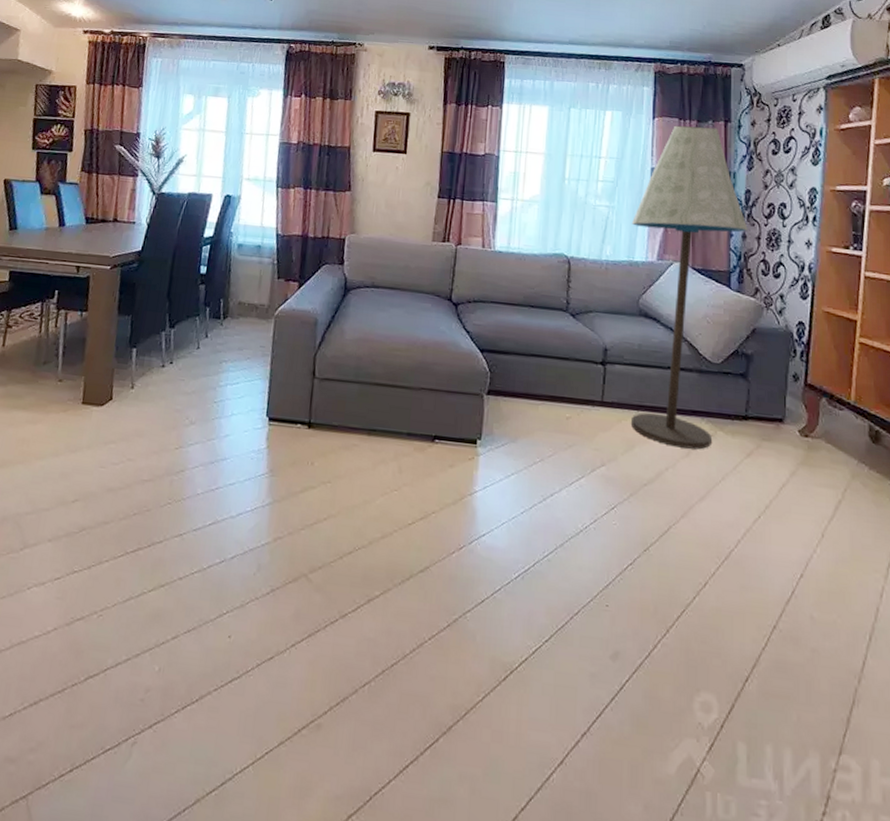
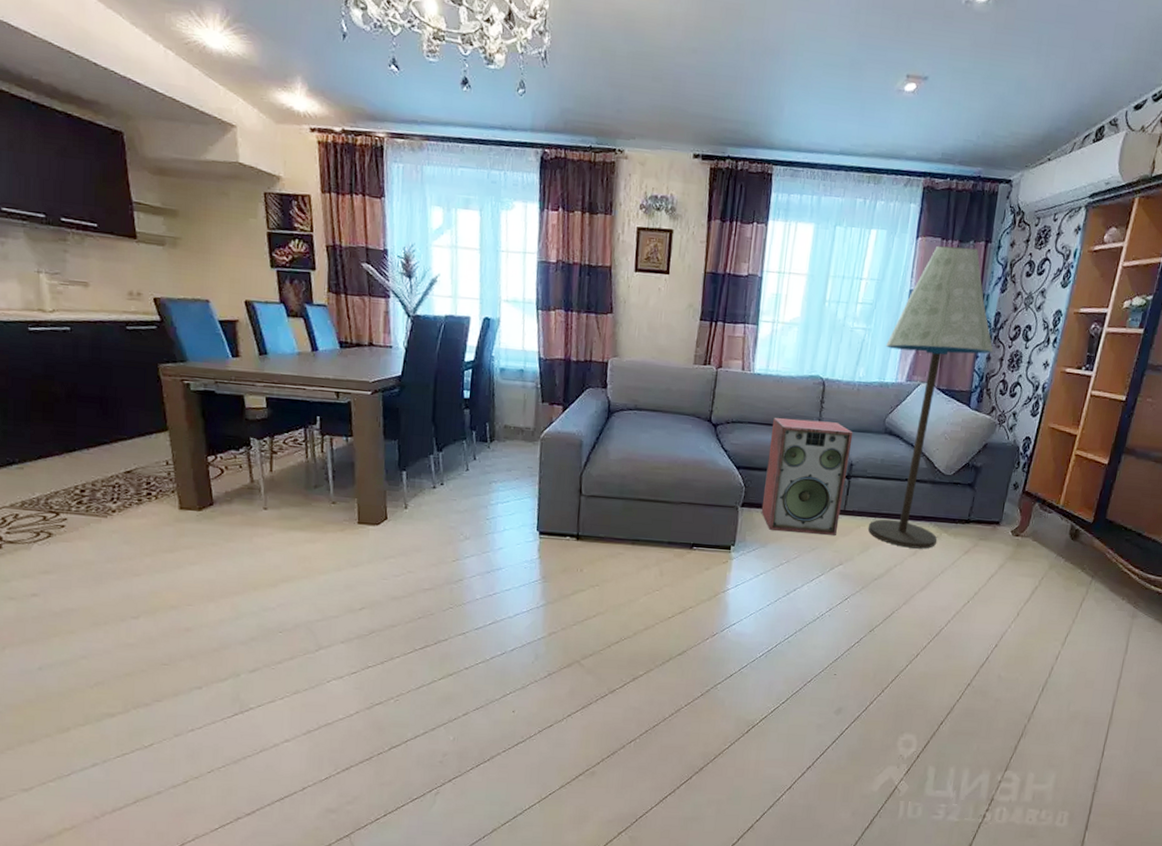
speaker: none [509,297,605,431] -> present [761,418,853,535]

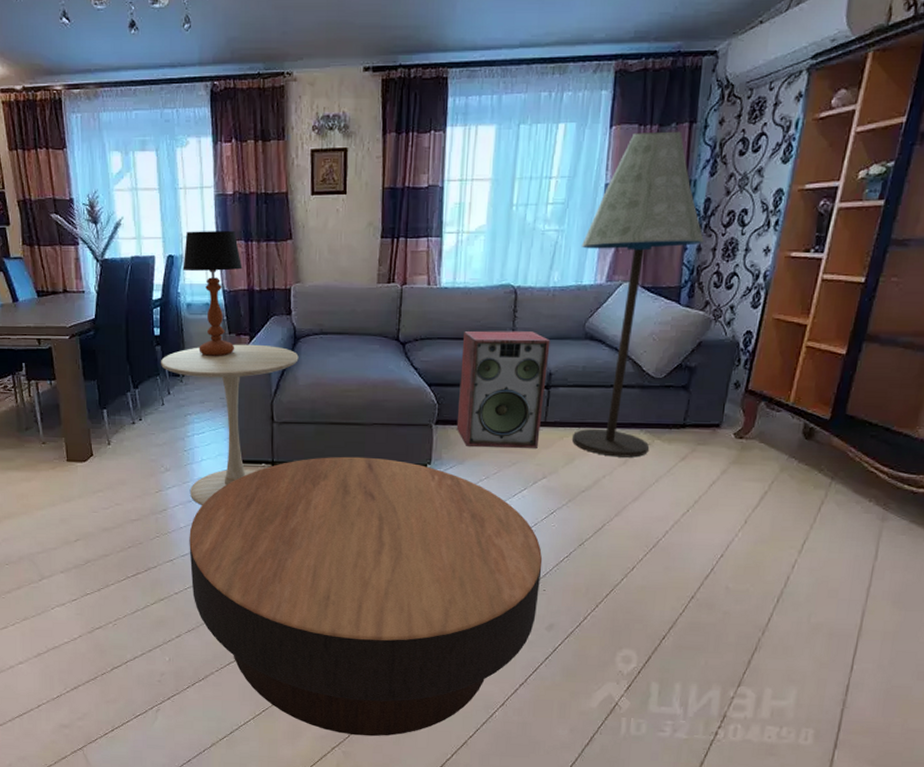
side table: none [468,413,612,578] -> present [161,344,299,506]
coffee table: none [483,533,835,821] -> present [189,456,543,737]
table lamp: none [498,295,561,425] -> present [182,231,243,356]

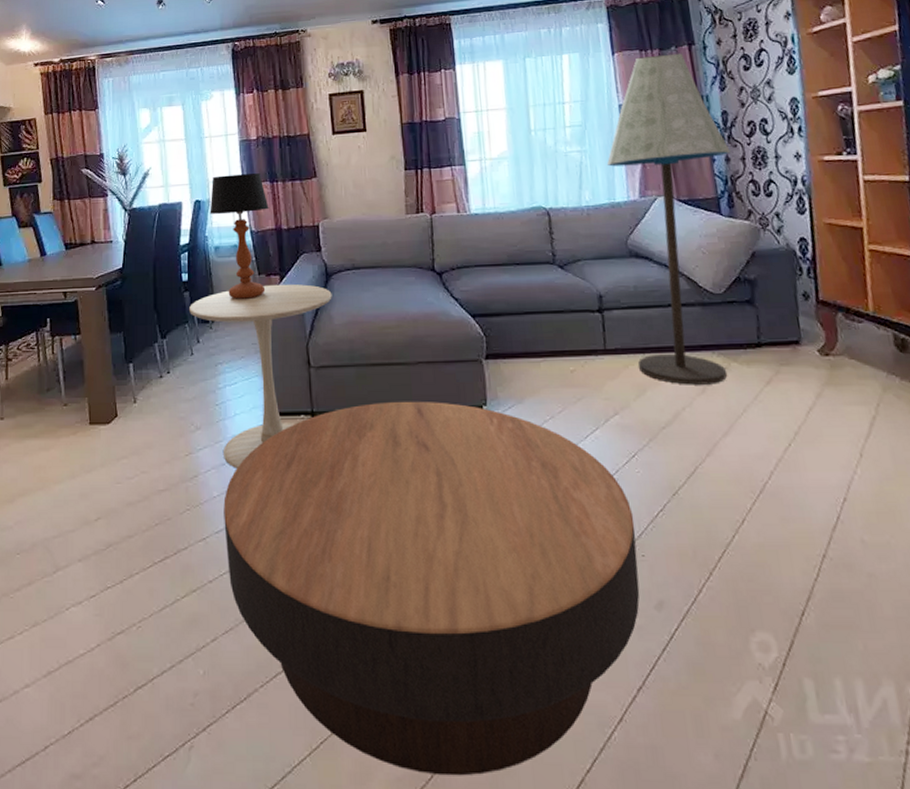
speaker: present [456,330,551,448] -> none [501,252,603,382]

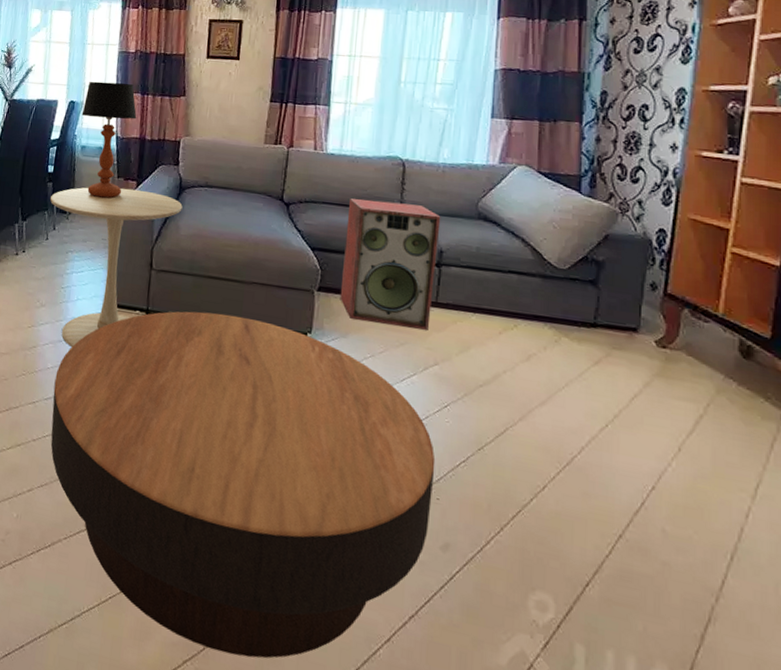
speaker: none [501,252,603,382] -> present [339,198,441,330]
floor lamp: present [606,53,731,385] -> none [466,25,603,355]

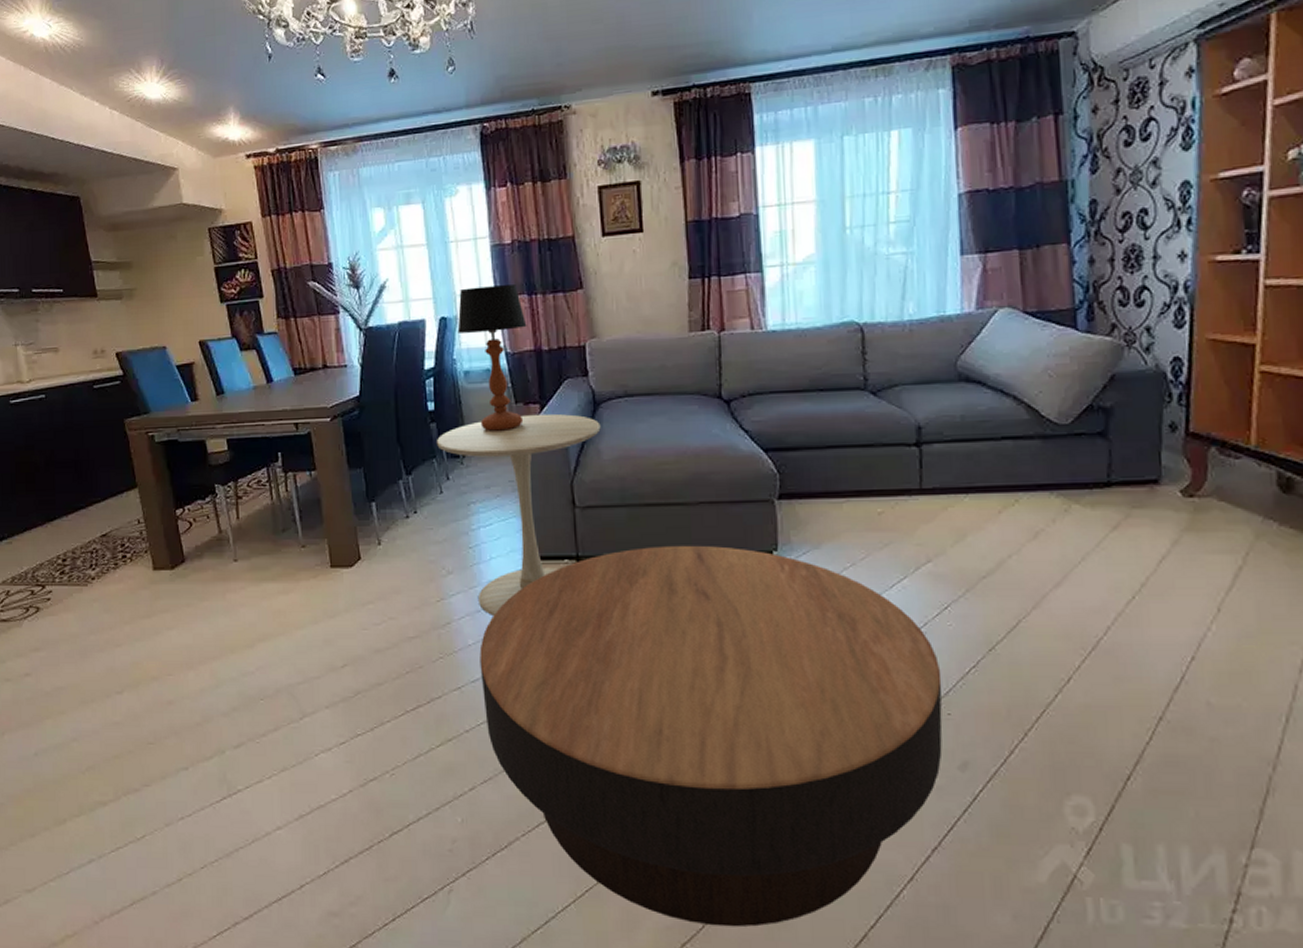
speaker: present [339,198,441,330] -> none [801,376,916,525]

